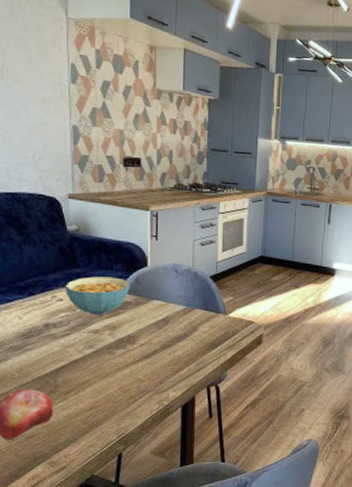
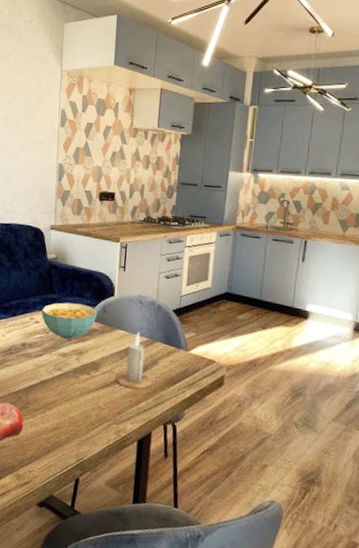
candle: none [154,301,192,357] -> present [115,332,152,389]

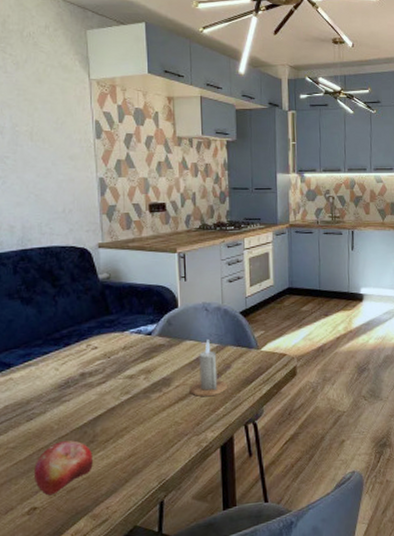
cereal bowl: present [41,302,98,340] -> none [99,321,163,360]

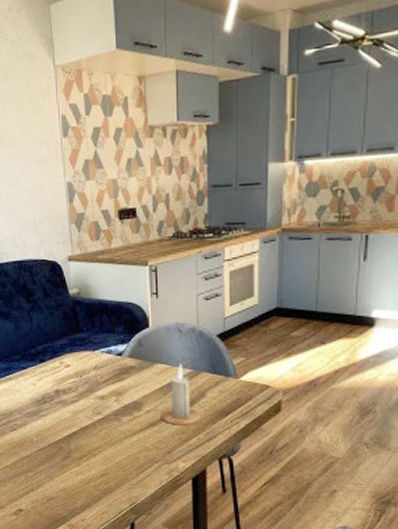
fruit: present [34,440,93,496] -> none [19,453,69,501]

